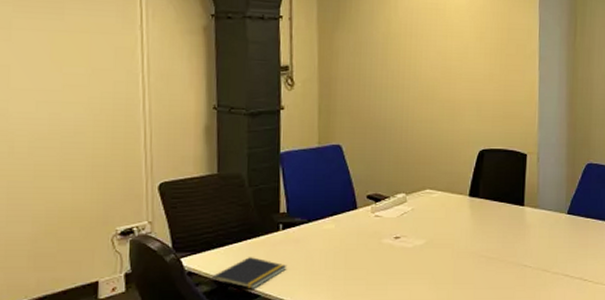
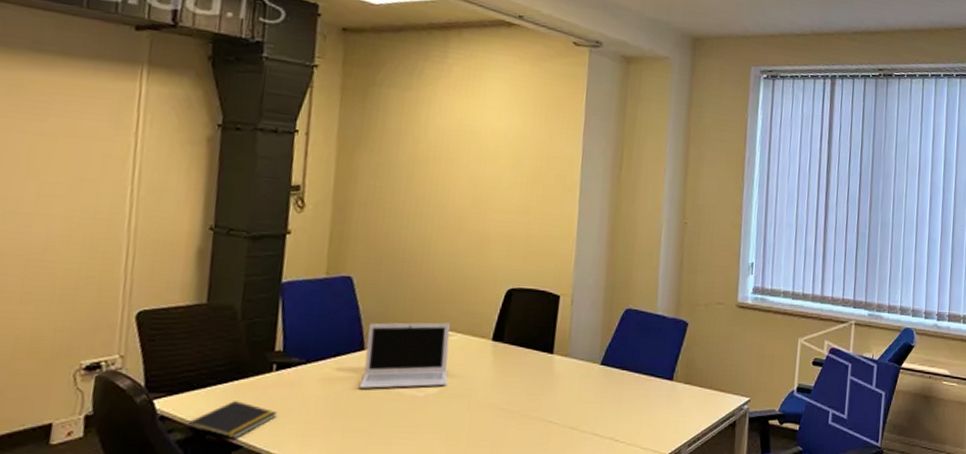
laptop: none [355,182,432,242] -> present [359,322,450,389]

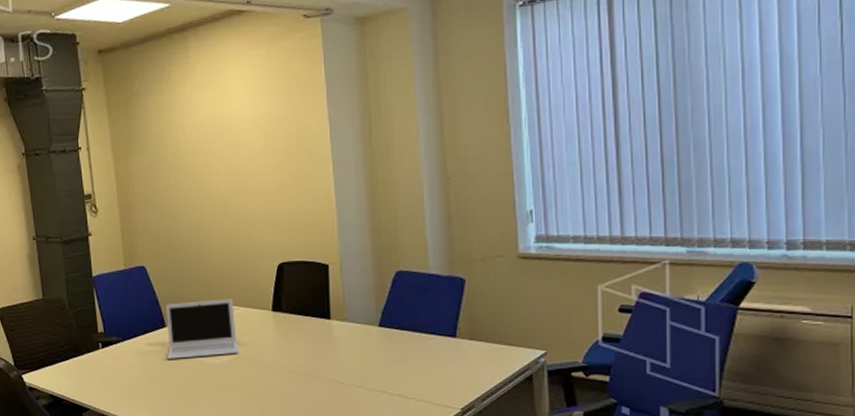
notepad: present [187,401,278,439] -> none [48,374,110,403]

